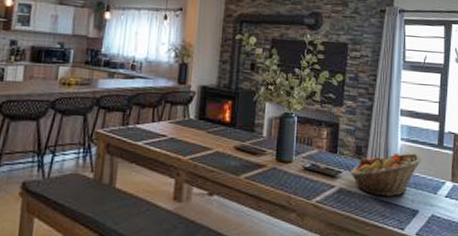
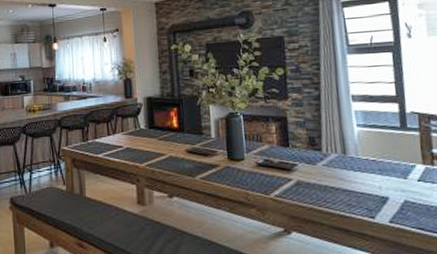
fruit basket: present [349,152,423,196] -> none [305,138,385,185]

